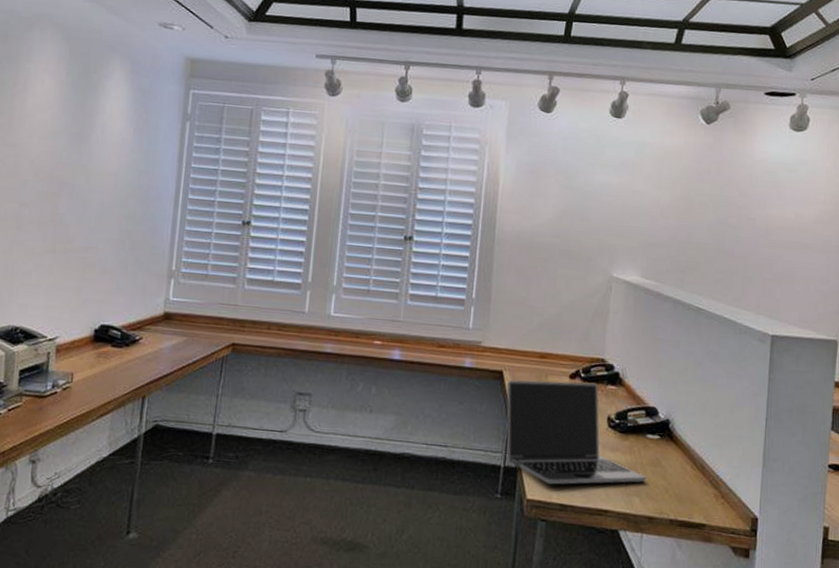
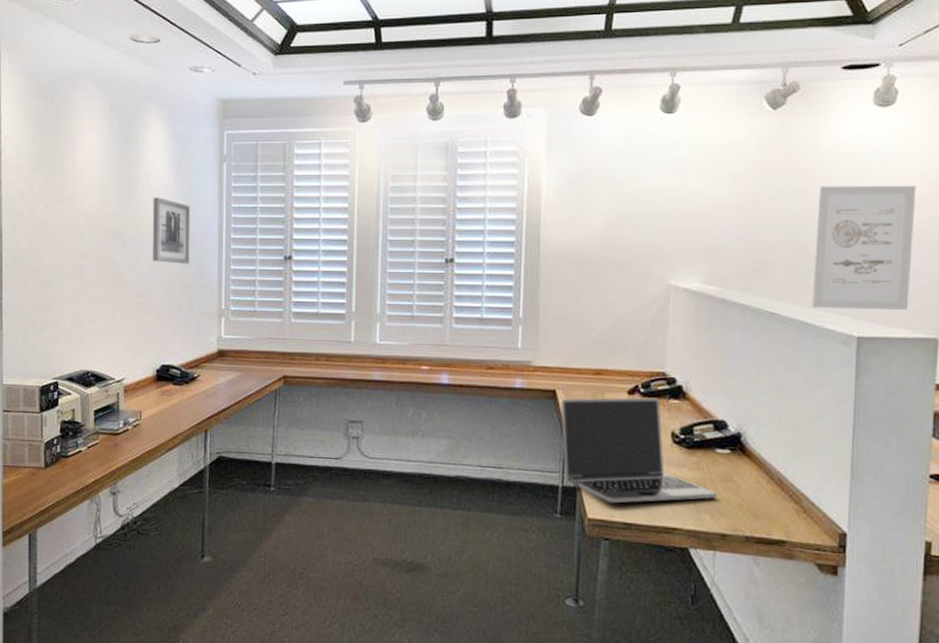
wall art: none [101,150,148,222] -> present [152,197,191,264]
wall art: none [734,196,823,313] -> present [811,185,917,310]

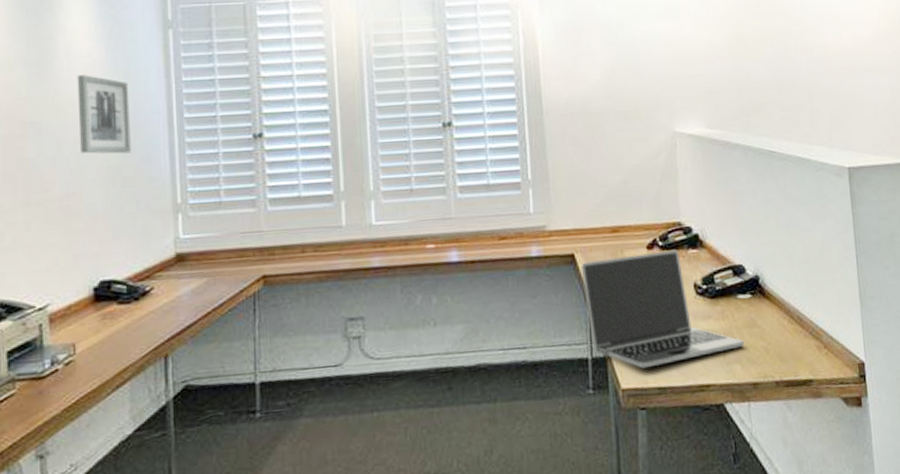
wall art: present [811,185,917,310] -> none [797,21,887,143]

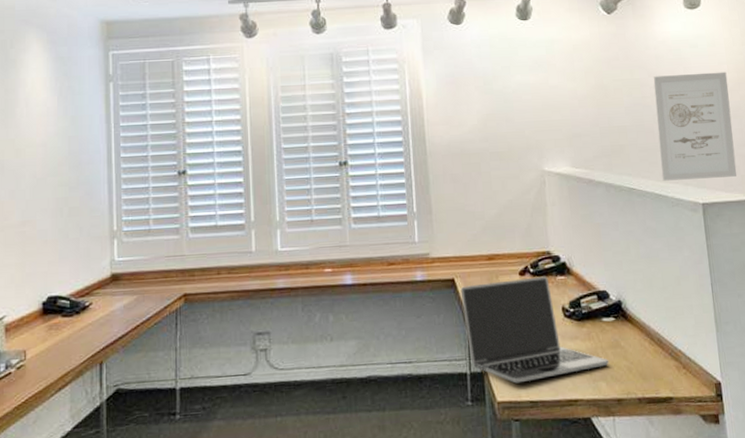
wall art: present [77,75,131,154] -> none [34,121,76,188]
wall art: none [797,21,887,143] -> present [653,72,737,181]

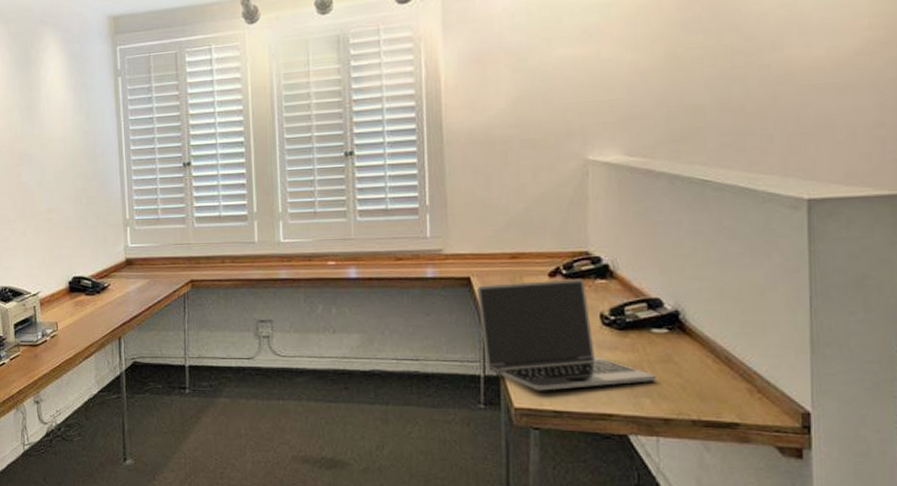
wall art: present [653,72,737,181] -> none [750,28,868,172]

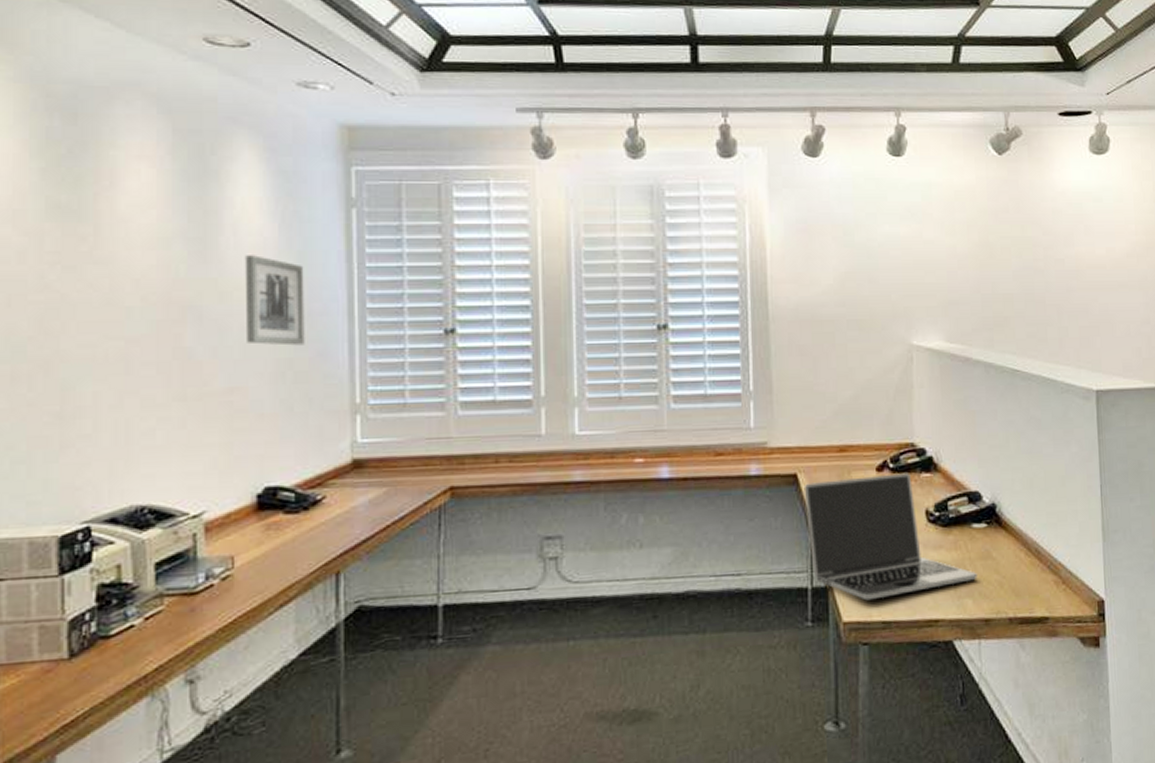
wall art: none [54,116,93,179] -> present [245,255,305,346]

